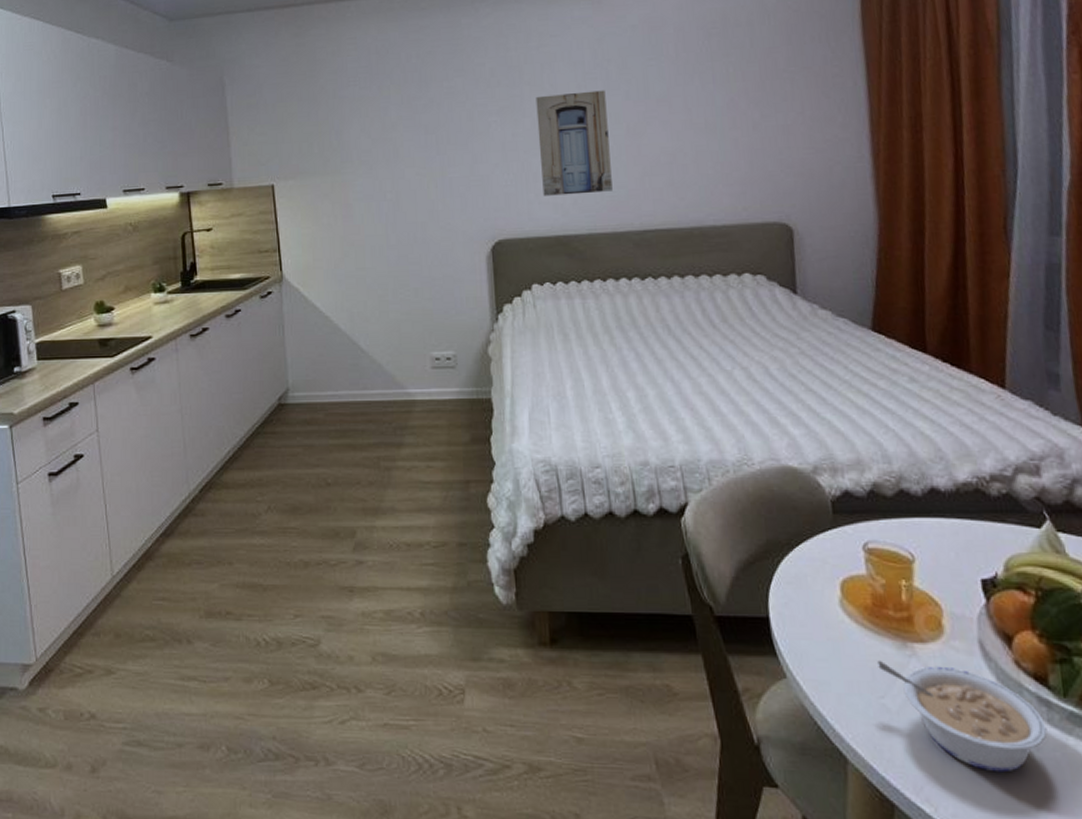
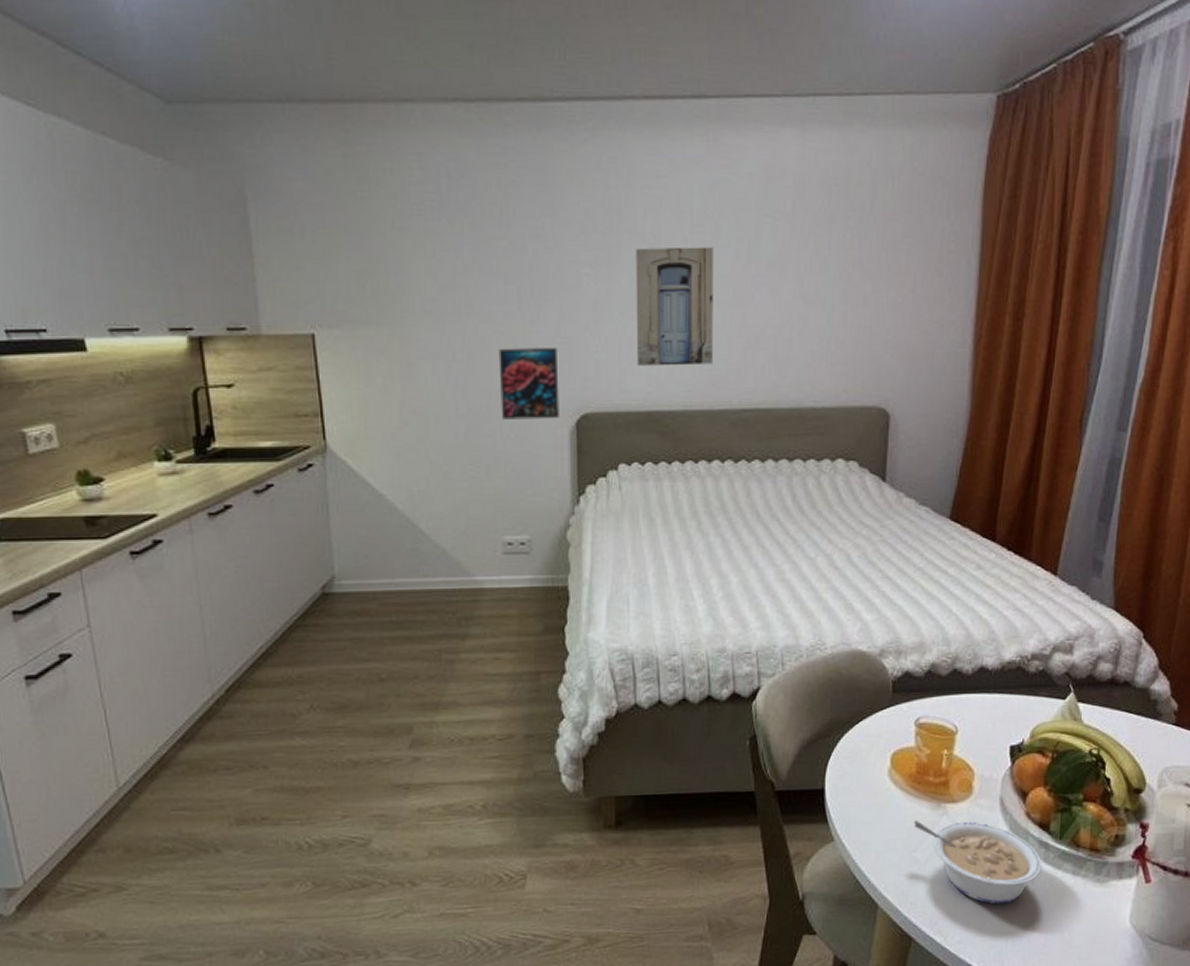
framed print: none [422,184,476,248] -> present [498,346,559,420]

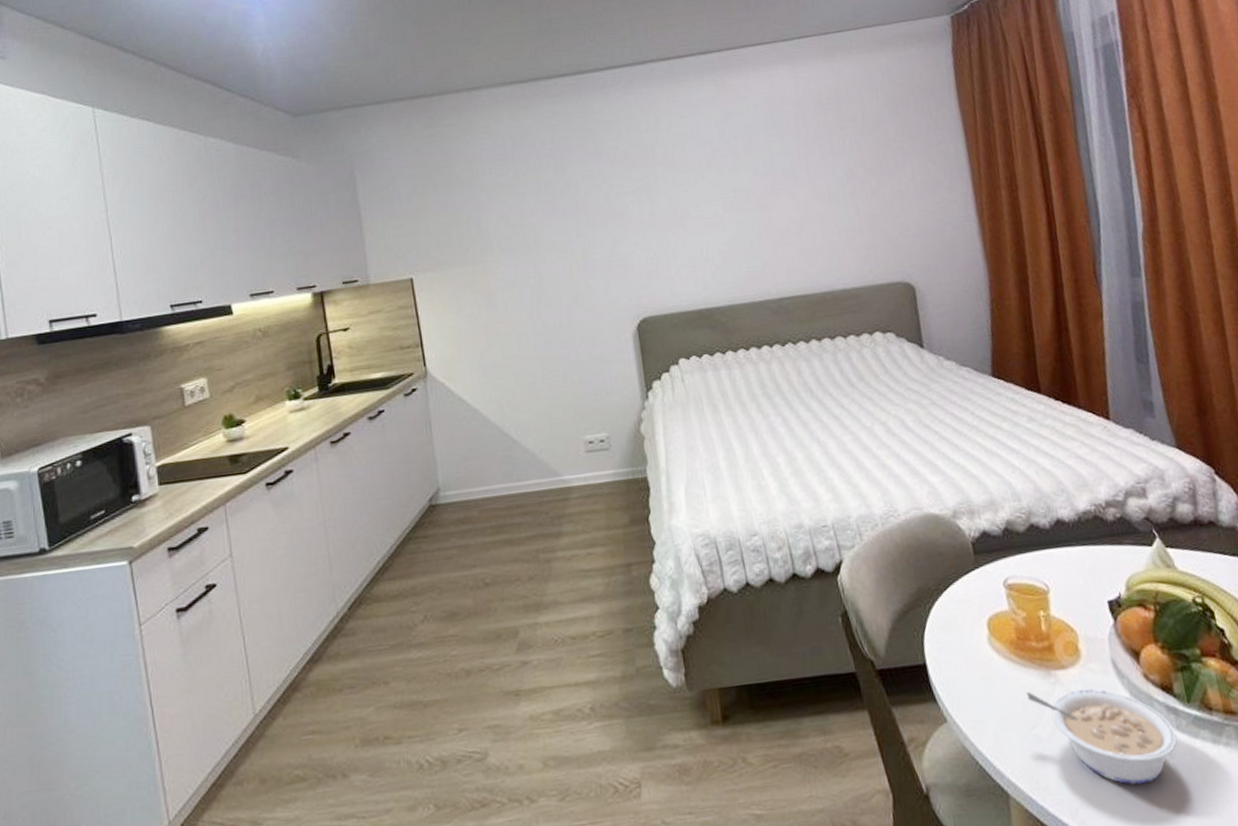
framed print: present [498,346,559,420] -> none [564,265,622,331]
wall art: present [636,247,714,366] -> none [669,166,749,272]

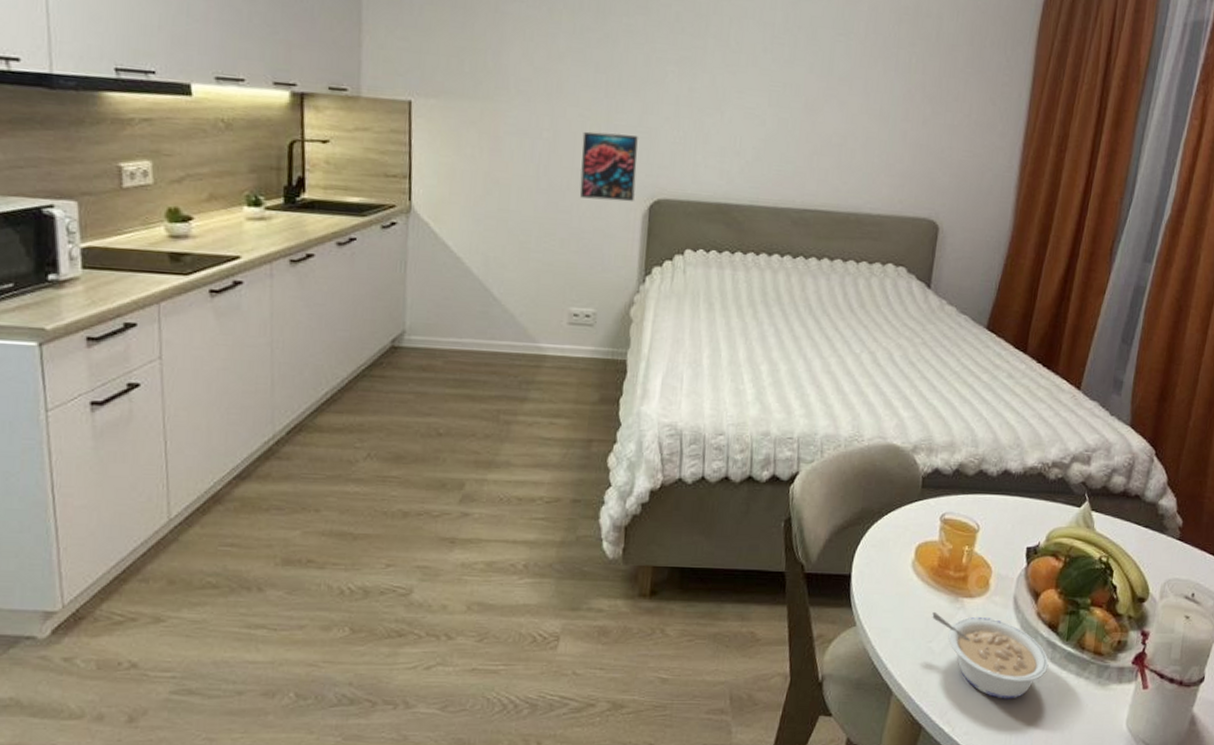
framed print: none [564,265,622,331] -> present [579,131,638,202]

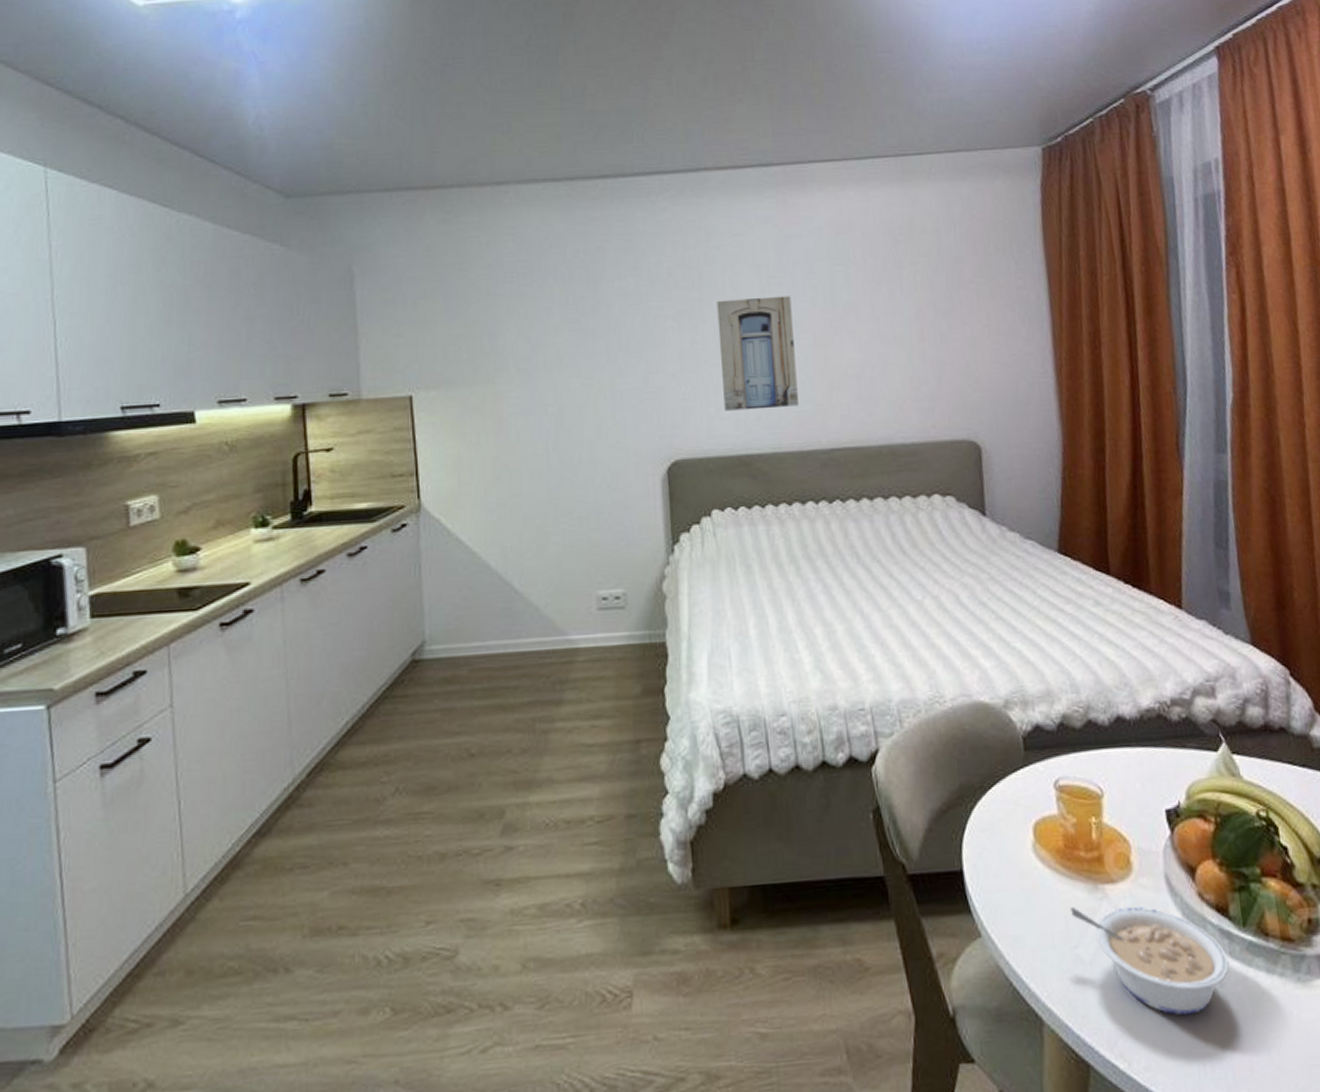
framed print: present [579,131,638,202] -> none [589,397,650,470]
wall art: none [711,52,791,165] -> present [716,296,799,411]

